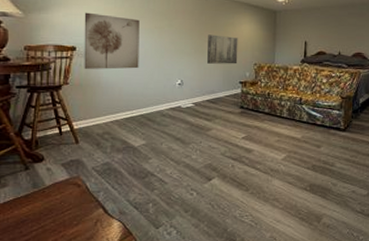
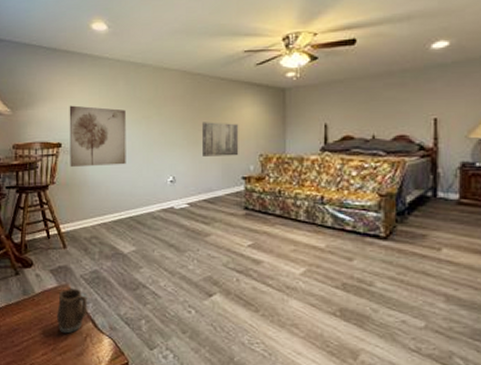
mug: none [68,179,99,221] -> present [57,288,88,334]

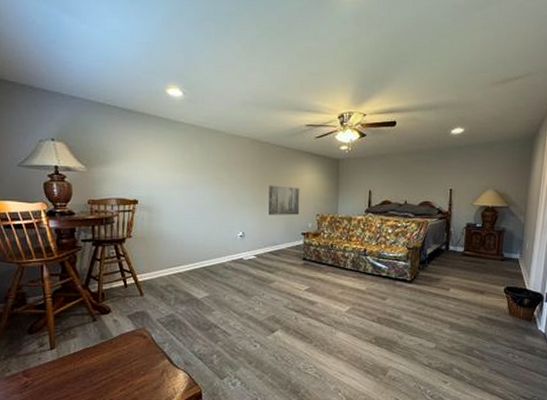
mug: present [57,288,88,334] -> none [135,330,164,371]
wall art: present [69,105,126,167] -> none [145,165,200,222]

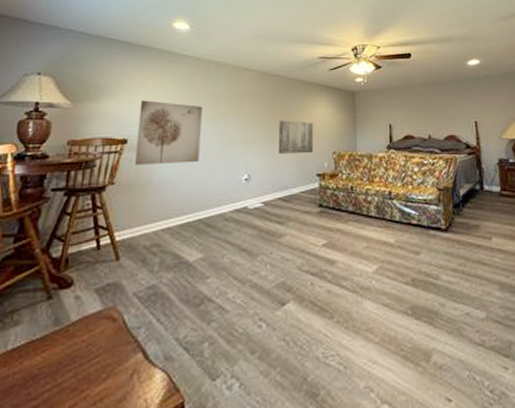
wall art: none [145,165,200,222] -> present [135,100,202,165]

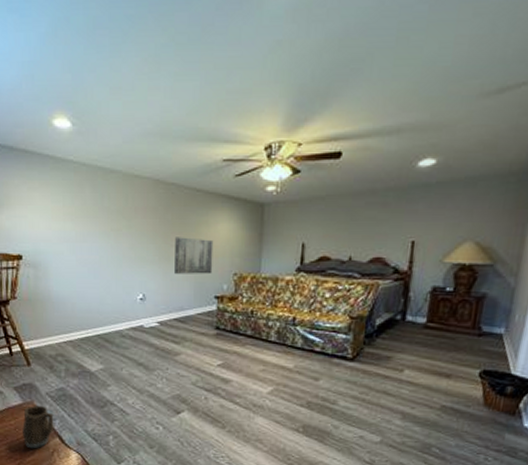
mug: none [96,310,140,373] -> present [23,405,54,449]
wall art: present [135,100,202,165] -> none [29,213,93,282]

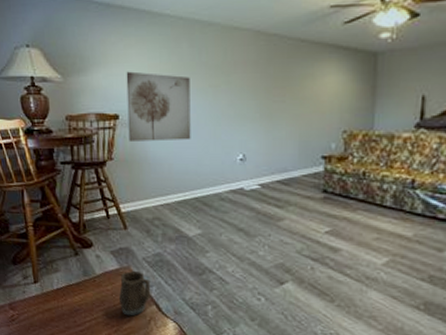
wall art: none [29,213,93,282] -> present [126,71,191,142]
wall art: present [175,237,214,275] -> none [277,92,320,132]

